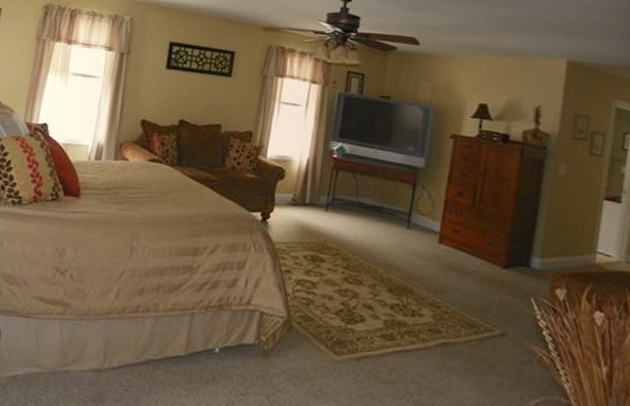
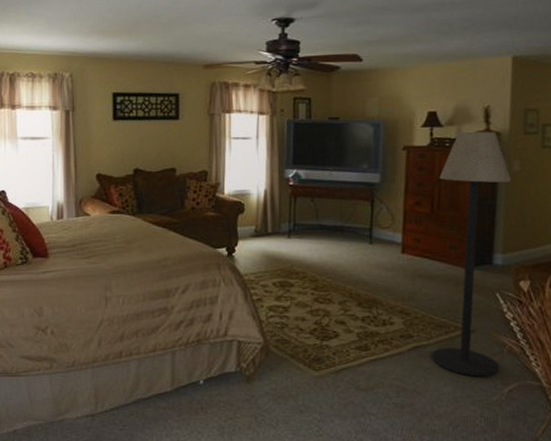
floor lamp: none [458,127,557,386] -> present [431,131,512,377]

